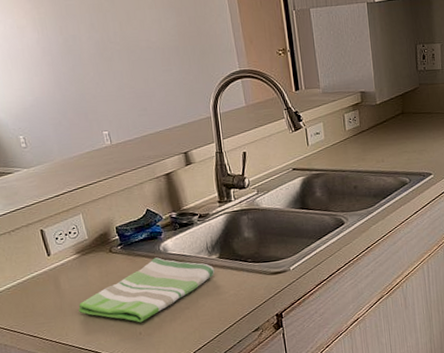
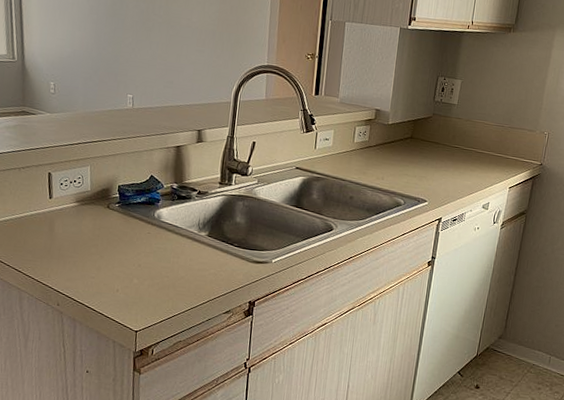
dish towel: present [78,257,215,323] -> none [65,222,201,281]

